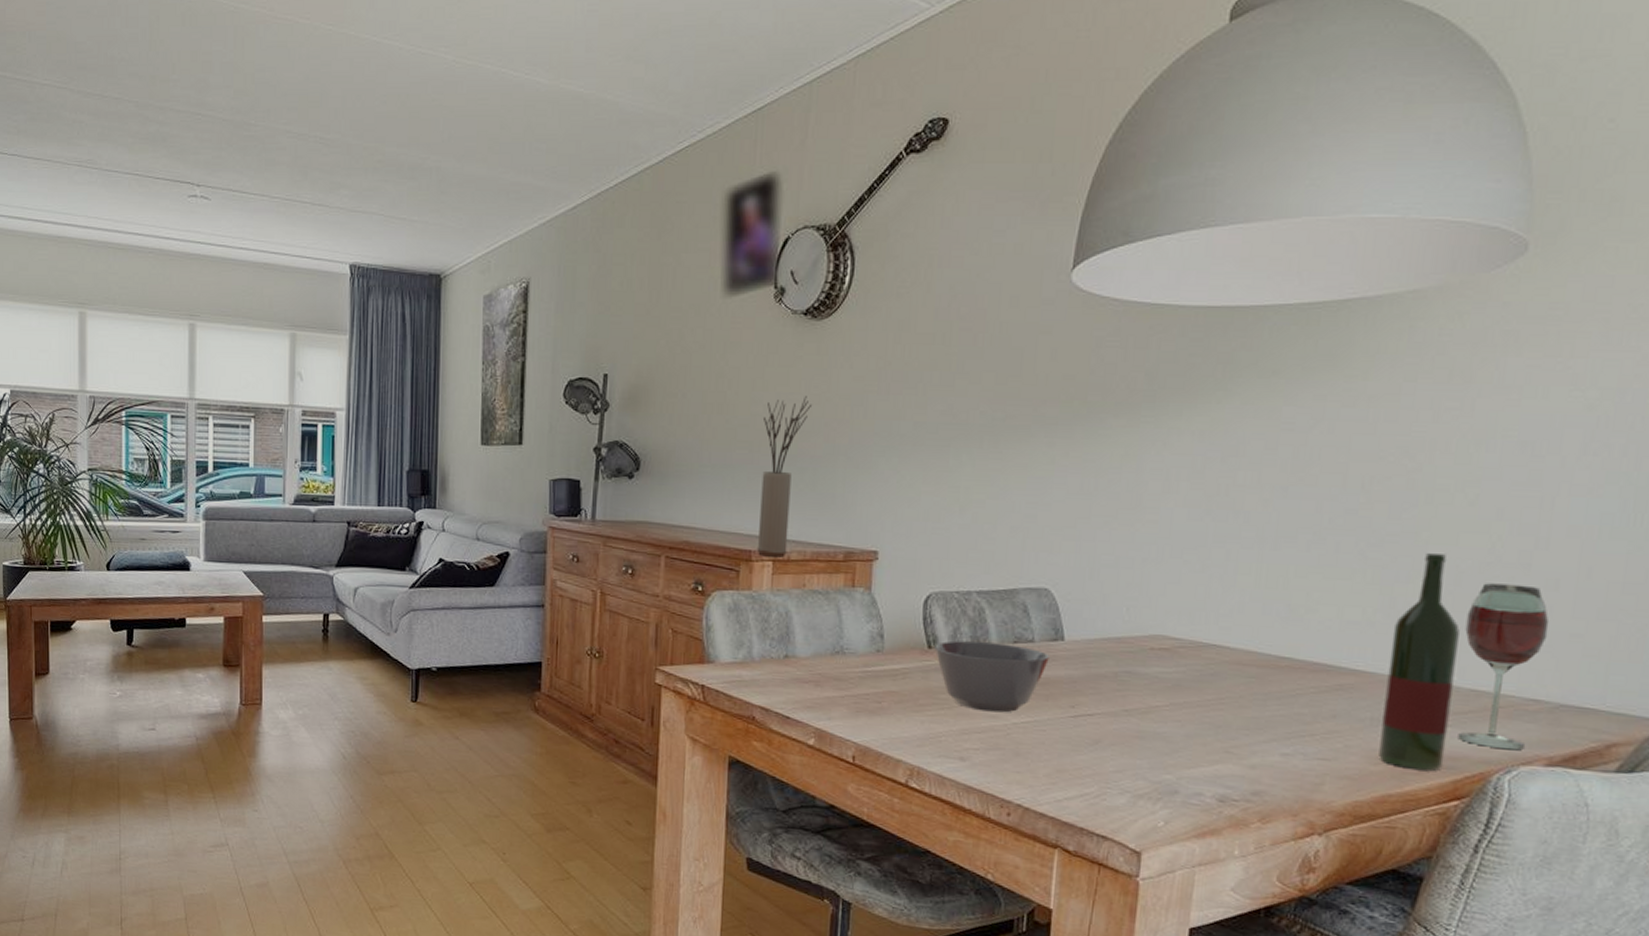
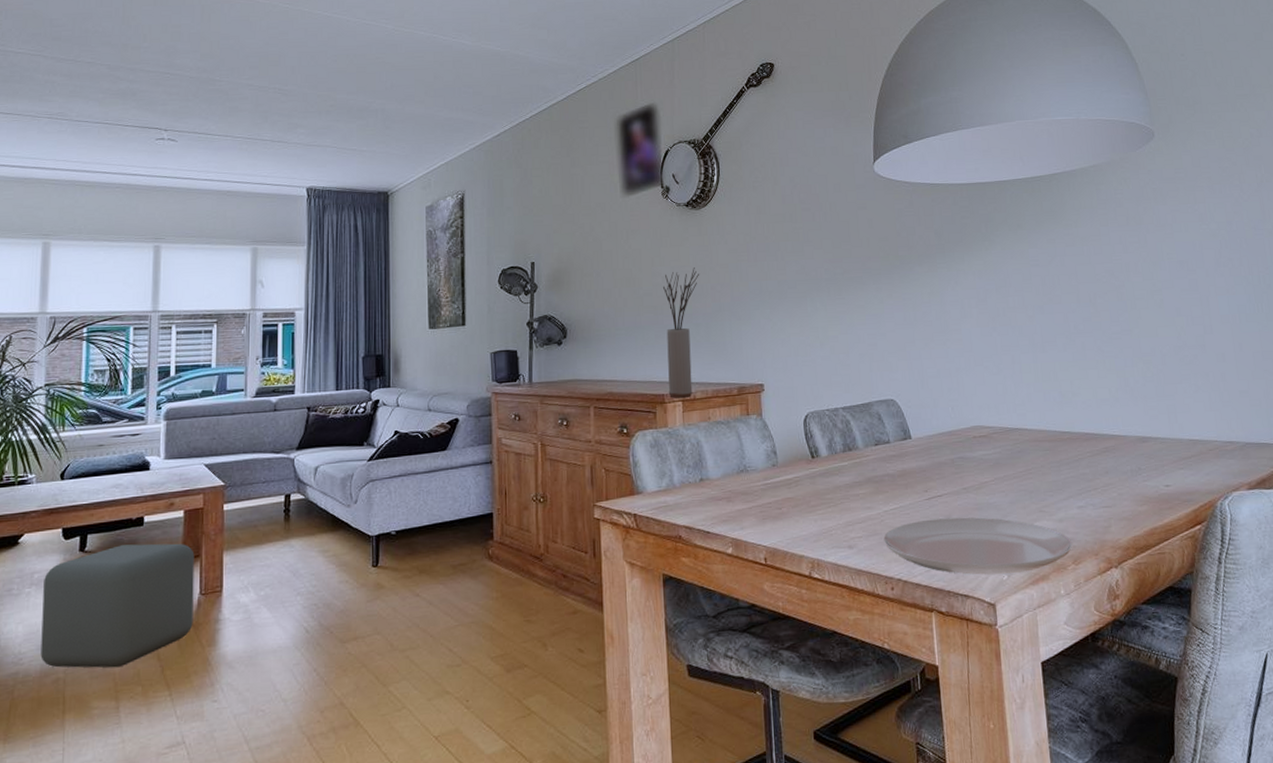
cube: none [96,644,235,764] -> present [40,543,195,668]
bowl: present [934,640,1049,713] -> none [816,447,903,505]
plate: none [1006,740,1264,822] -> present [883,517,1073,576]
wine bottle: present [1378,553,1460,771] -> none [1131,344,1185,505]
wineglass: present [1458,583,1550,751] -> none [1174,360,1232,482]

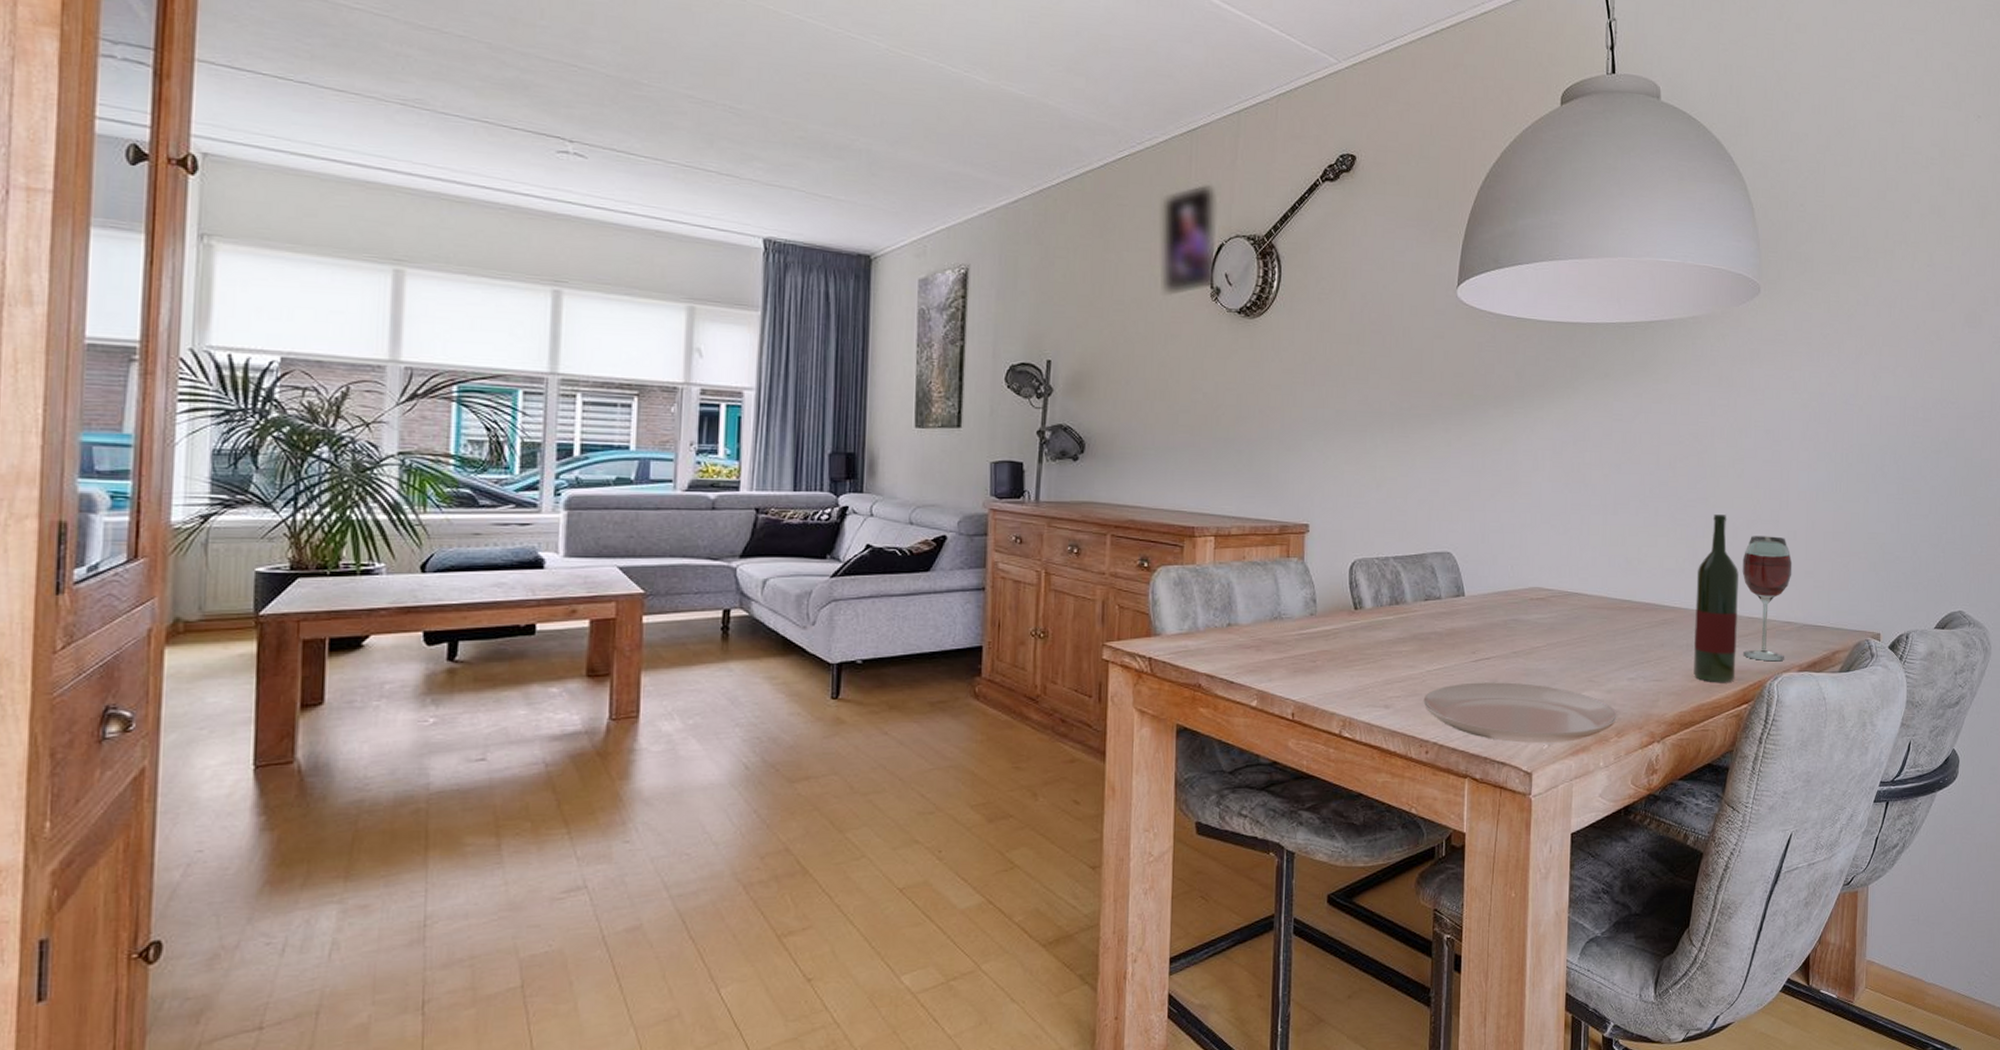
cube: present [40,543,195,668] -> none [394,656,603,800]
vase: present [663,267,700,399] -> none [1200,385,1248,534]
wine bottle: none [1131,344,1185,505] -> present [1693,514,1739,682]
wineglass: none [1174,360,1232,482] -> present [1742,536,1793,662]

